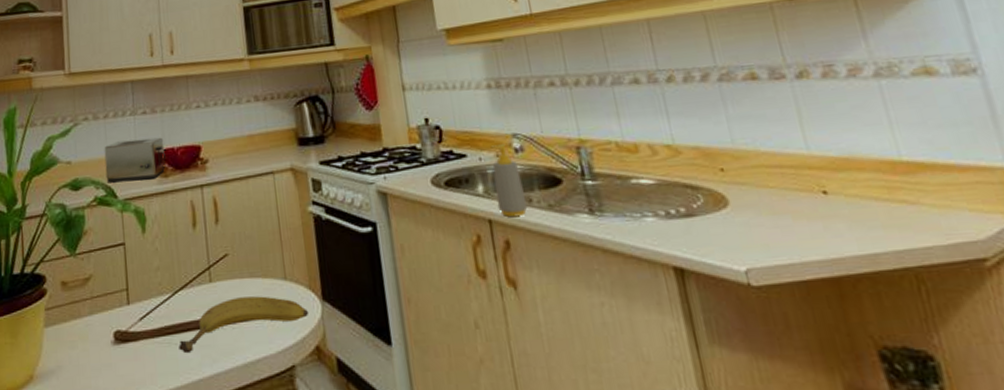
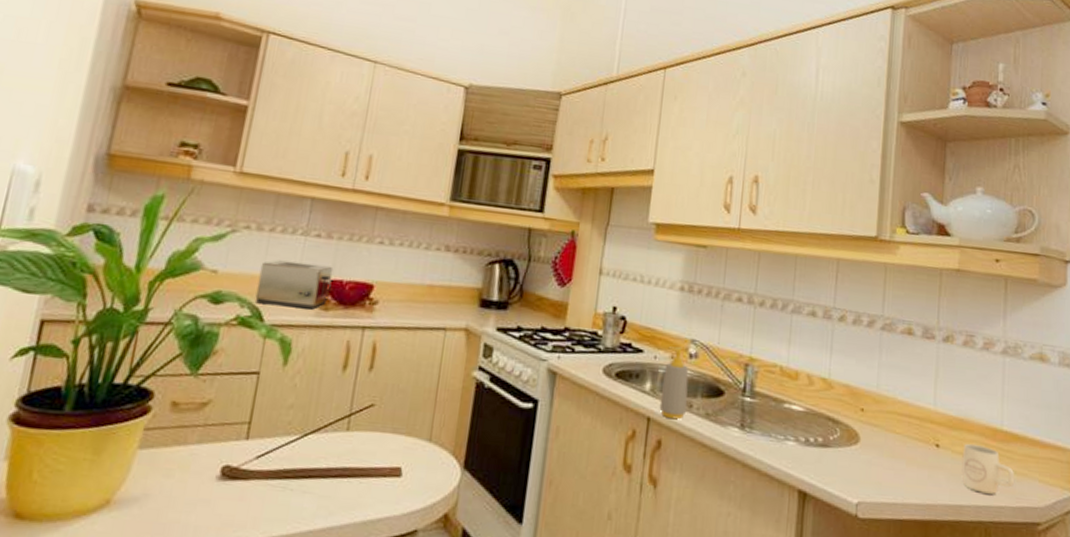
fruit: present [178,296,309,354] -> none [294,451,447,502]
mug: none [857,182,938,236] -> present [961,443,1015,494]

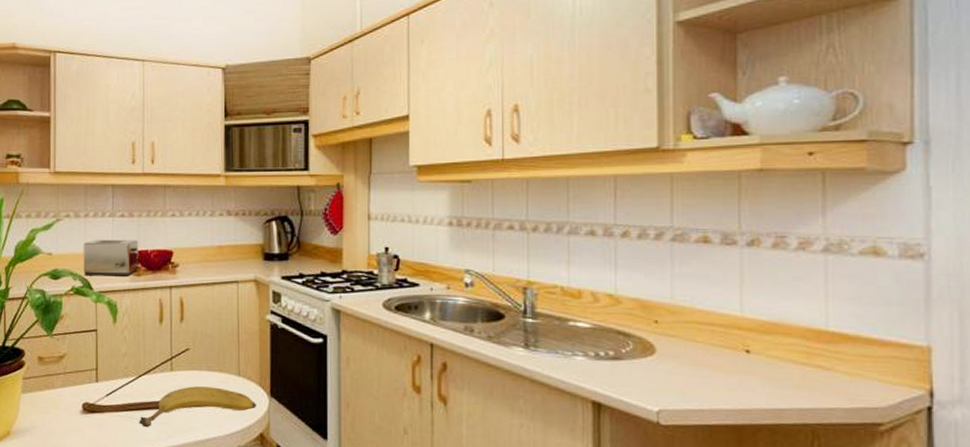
fruit: none [294,451,447,502] -> present [139,386,257,428]
soap bottle: present [659,346,689,420] -> none [441,277,469,344]
mug: present [961,443,1015,494] -> none [779,347,847,396]

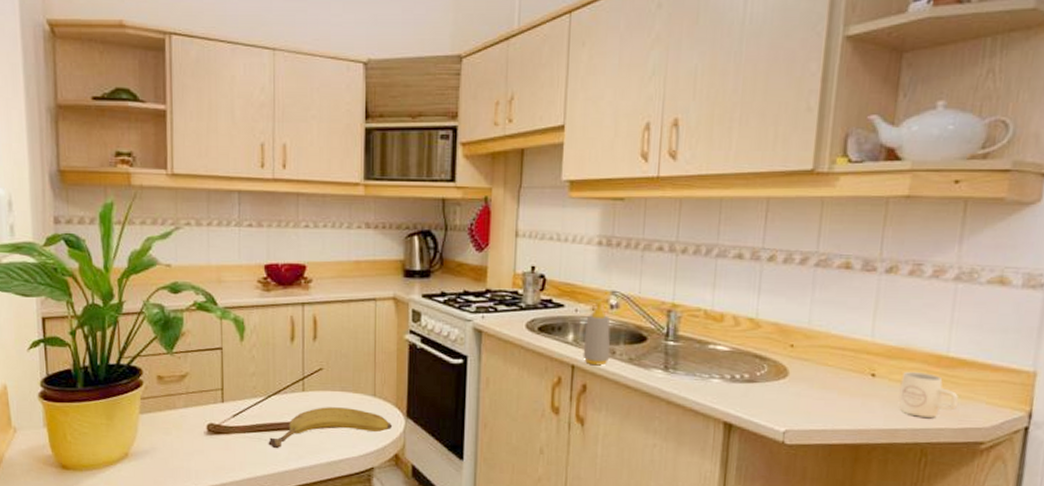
toaster: present [83,239,139,276] -> none [206,251,269,292]
soap bottle: none [441,277,469,344] -> present [583,298,611,366]
mug: none [779,347,847,396] -> present [898,371,959,417]

